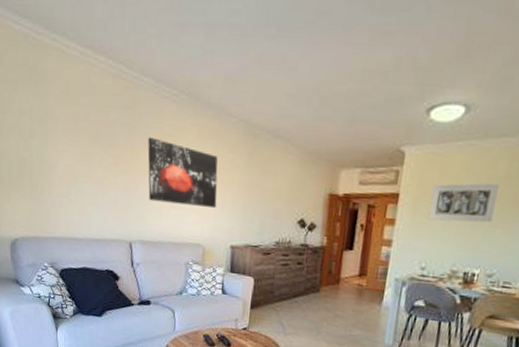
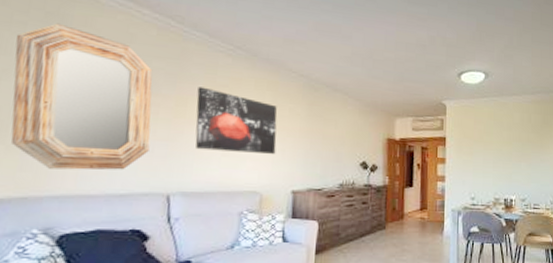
home mirror: none [13,78,114,218] -> present [10,23,153,170]
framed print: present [428,183,500,223] -> none [471,128,517,159]

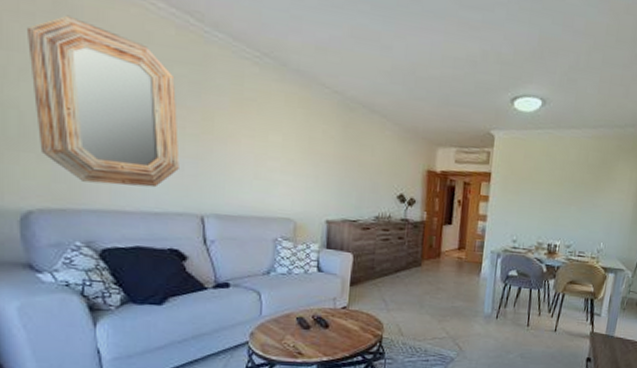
wall art: present [195,87,277,154] -> none [223,99,310,180]

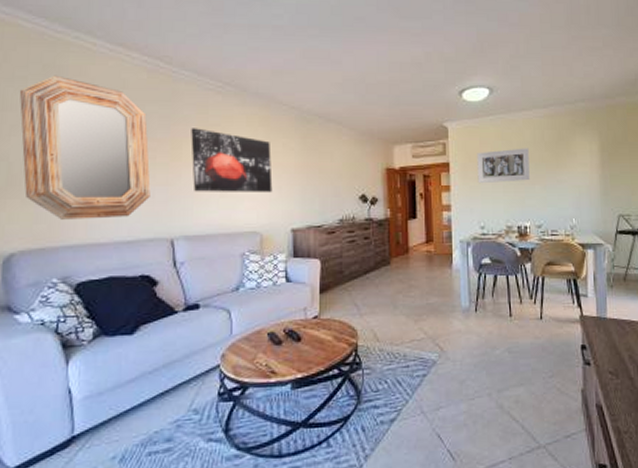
wall art: none [223,99,310,180] -> present [191,128,273,192]
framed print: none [516,165,571,201] -> present [477,148,530,184]

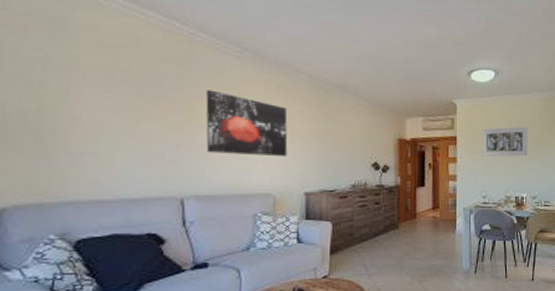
home mirror: present [19,75,151,220] -> none [19,27,162,176]

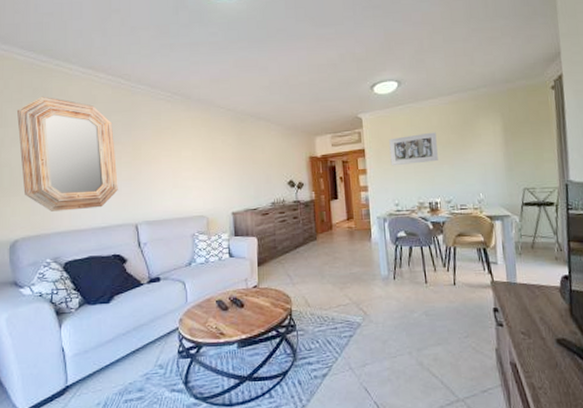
home mirror: none [19,27,162,176] -> present [16,96,118,212]
wall art: present [205,90,288,156] -> none [148,131,215,185]

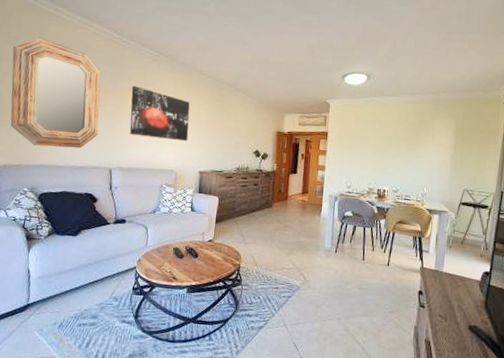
wall art: none [148,131,215,185] -> present [129,86,190,141]
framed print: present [389,132,438,166] -> none [349,126,394,154]

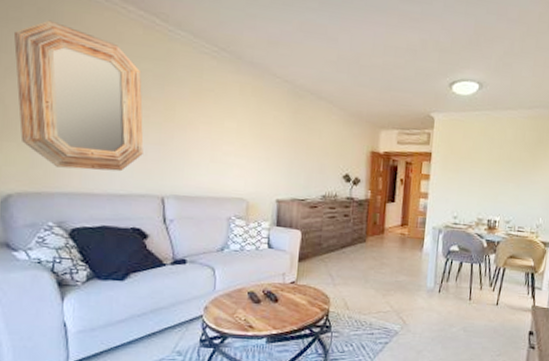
wall art: present [129,86,190,141] -> none [184,90,262,162]

